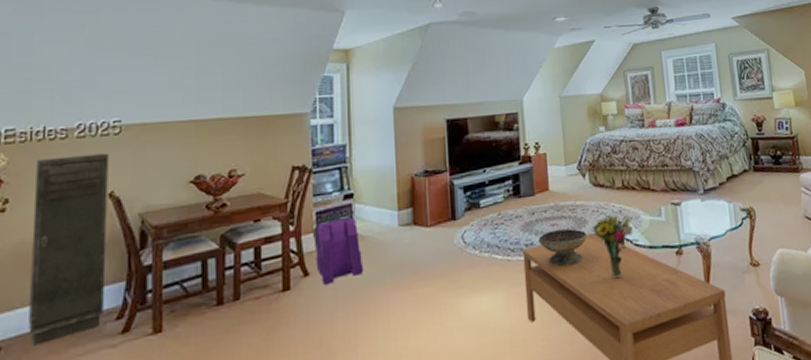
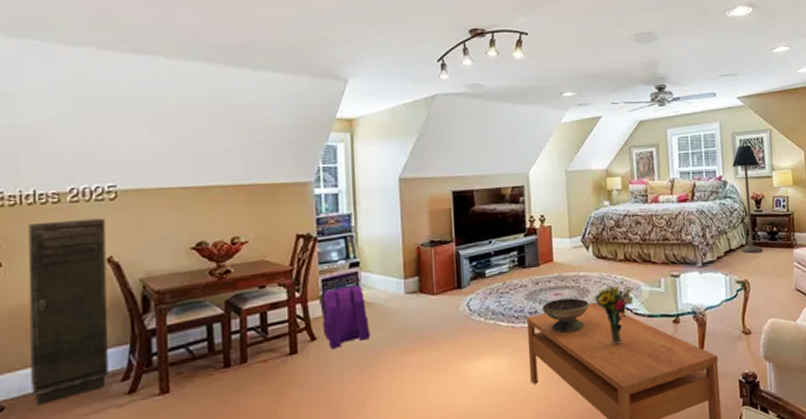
floor lamp: none [730,66,767,179] -> present [732,145,763,253]

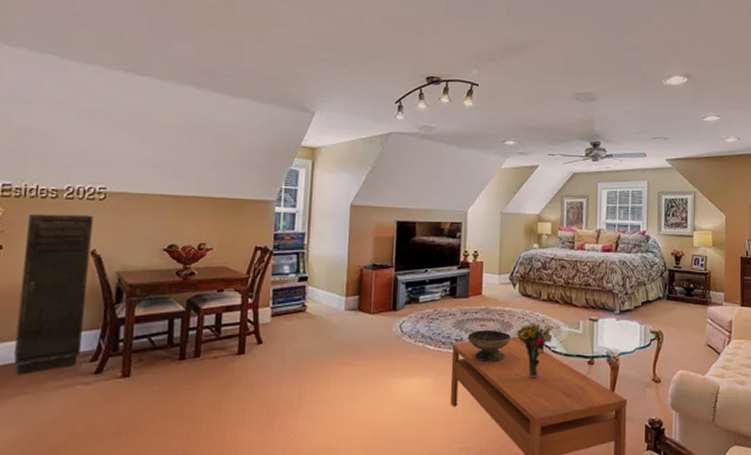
backpack: present [318,285,371,349] -> none [268,298,311,353]
floor lamp: present [732,145,763,253] -> none [656,204,682,306]

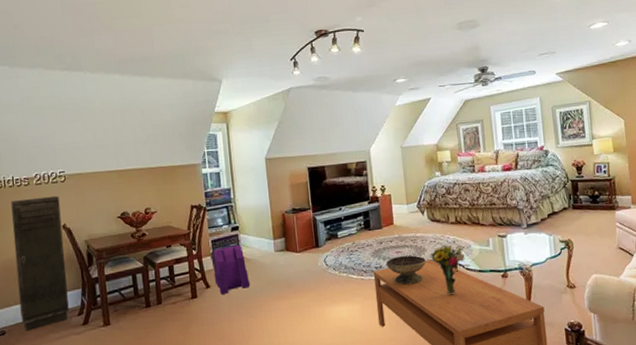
backpack: none [268,298,311,353] -> present [209,245,251,295]

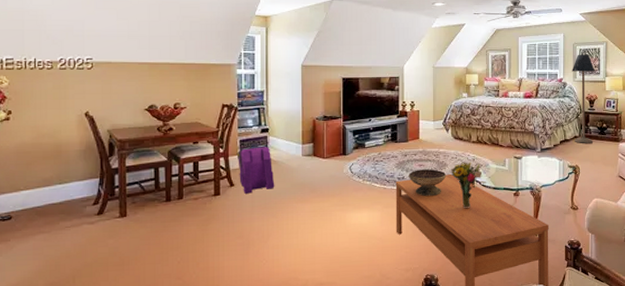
storage cabinet: present [11,196,69,332] -> none [30,82,85,218]
floor lamp: none [553,117,585,215] -> present [572,54,595,143]

